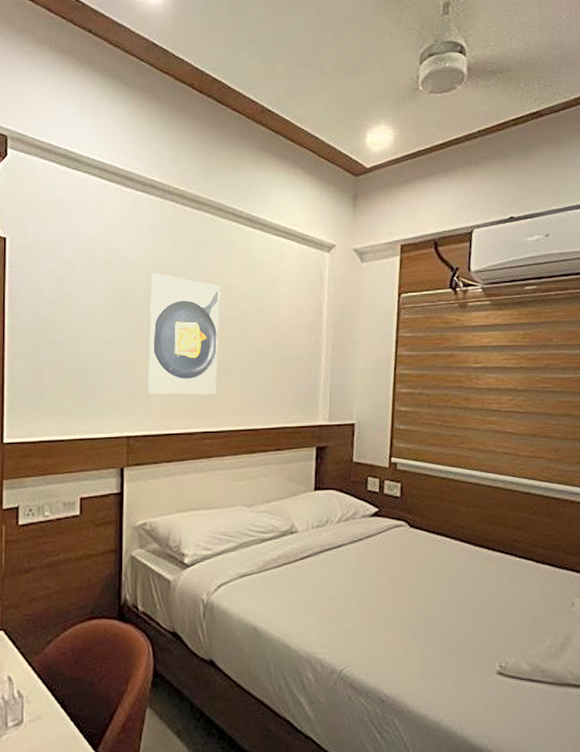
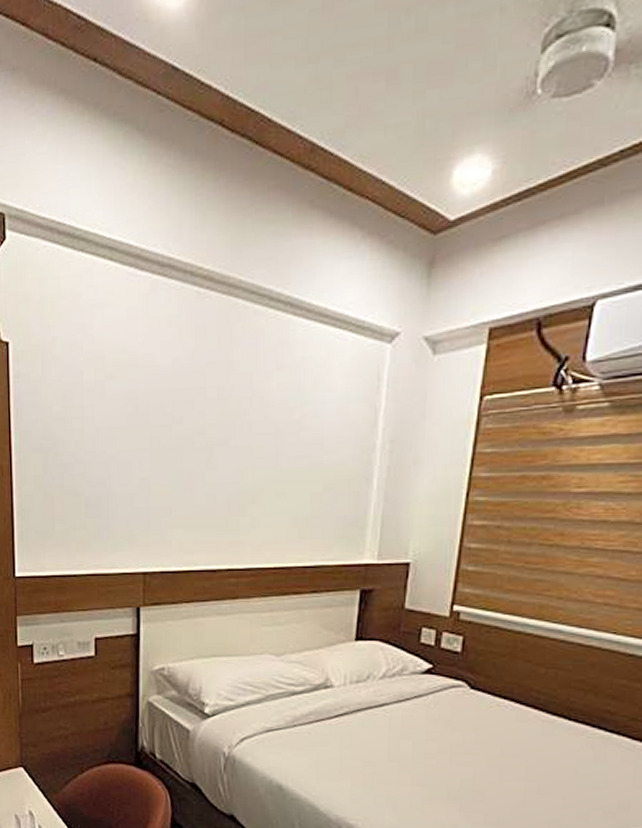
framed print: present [148,273,220,395] -> none [166,379,251,526]

